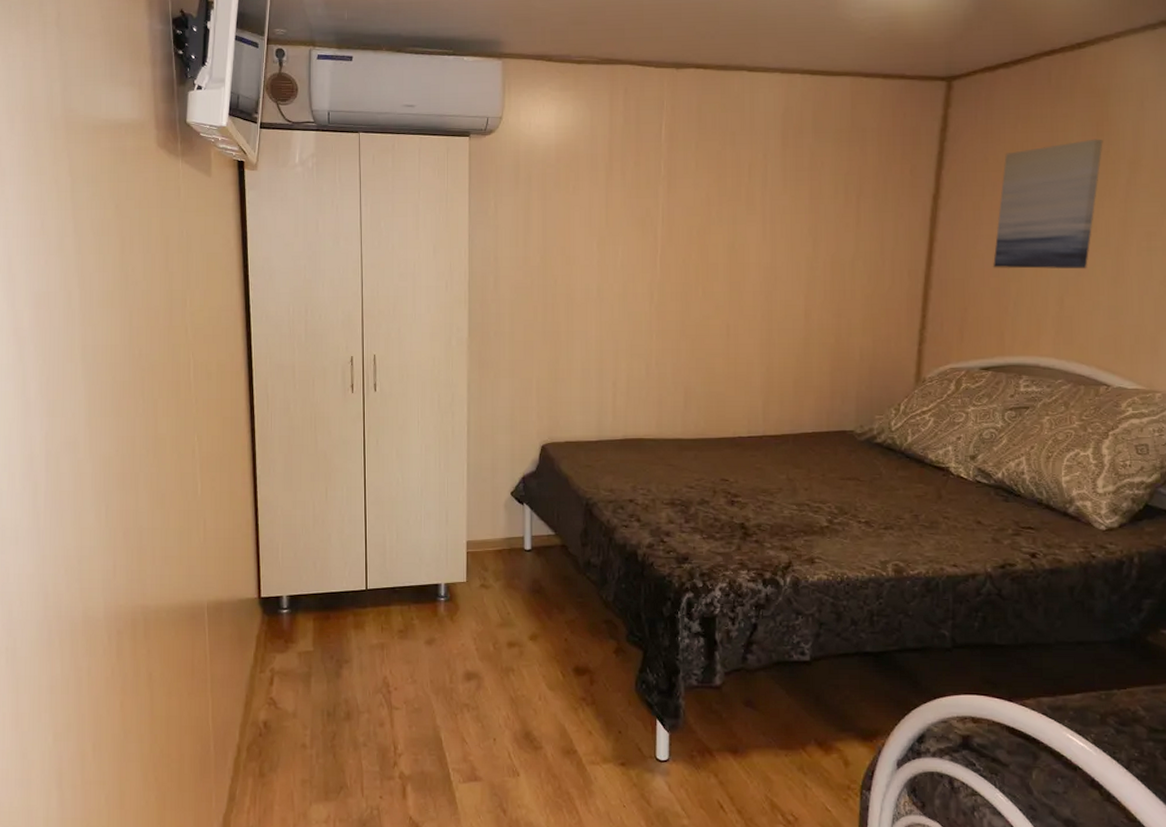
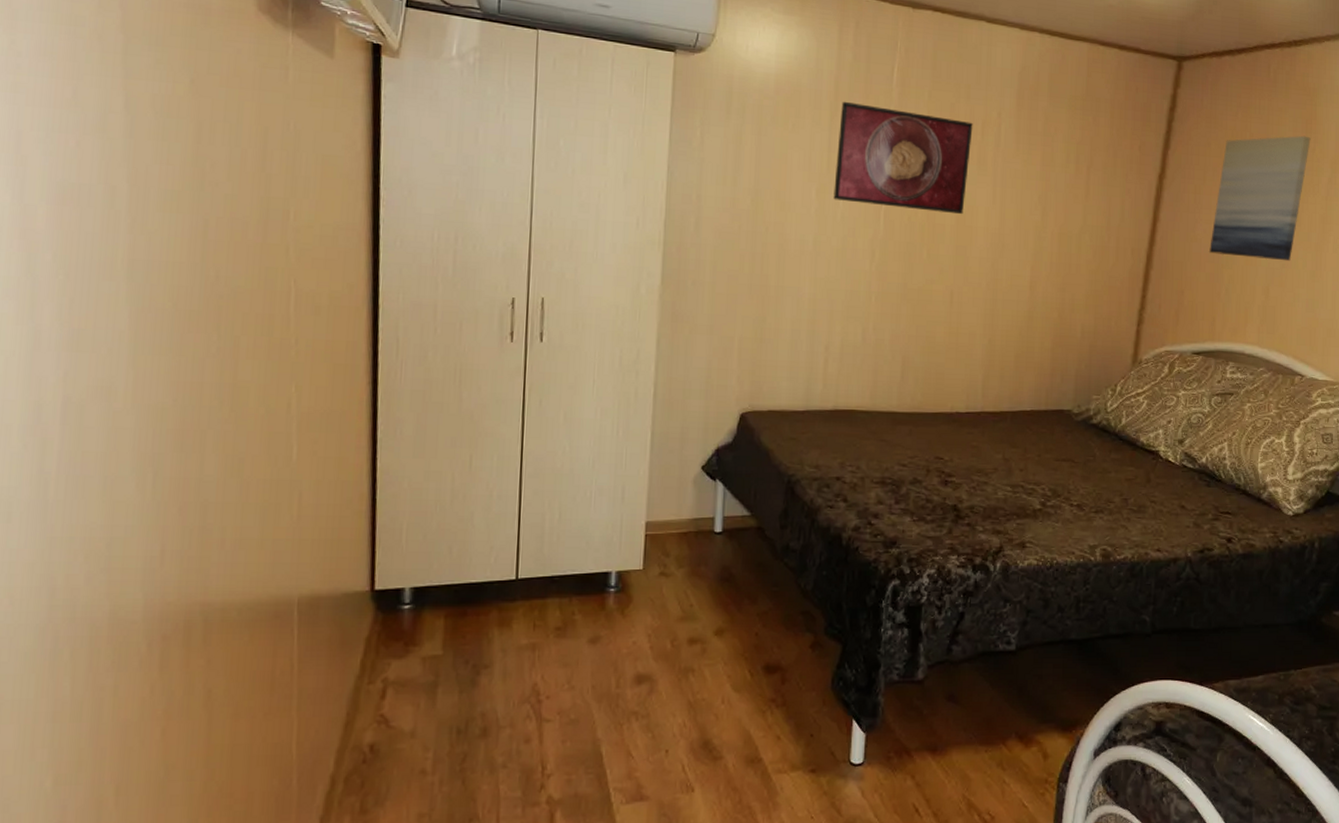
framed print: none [613,161,740,253] -> present [833,101,973,215]

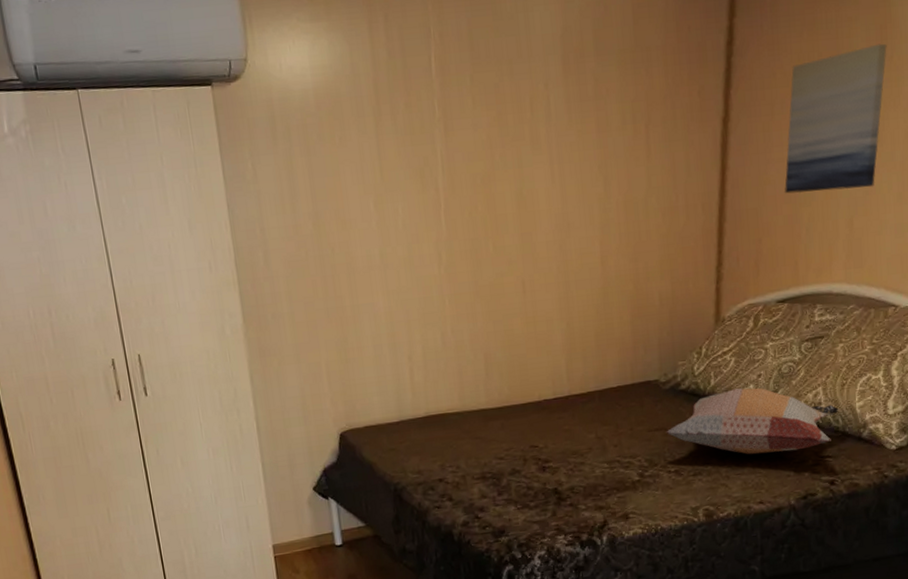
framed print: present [833,101,973,215] -> none [384,100,524,209]
decorative pillow: none [1073,431,1242,502] -> present [666,387,839,455]

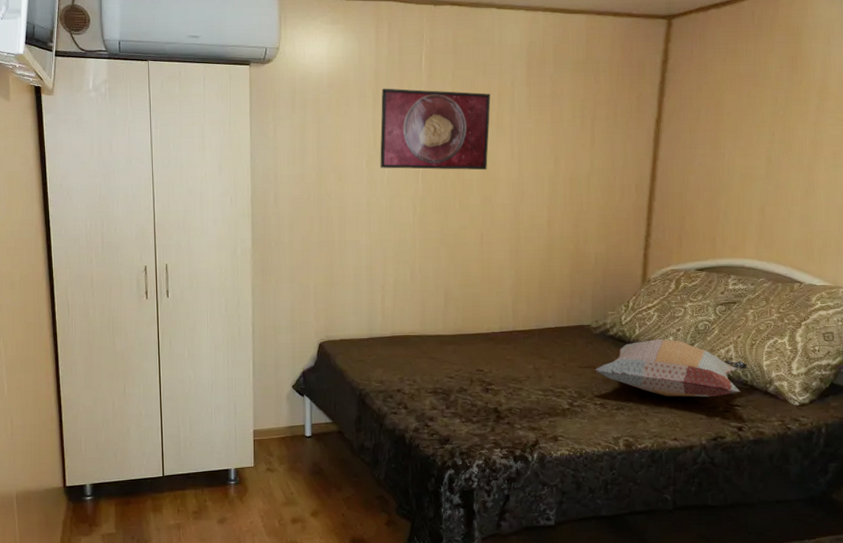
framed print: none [384,100,524,209] -> present [380,88,491,171]
wall art: present [785,43,887,194] -> none [706,71,797,184]

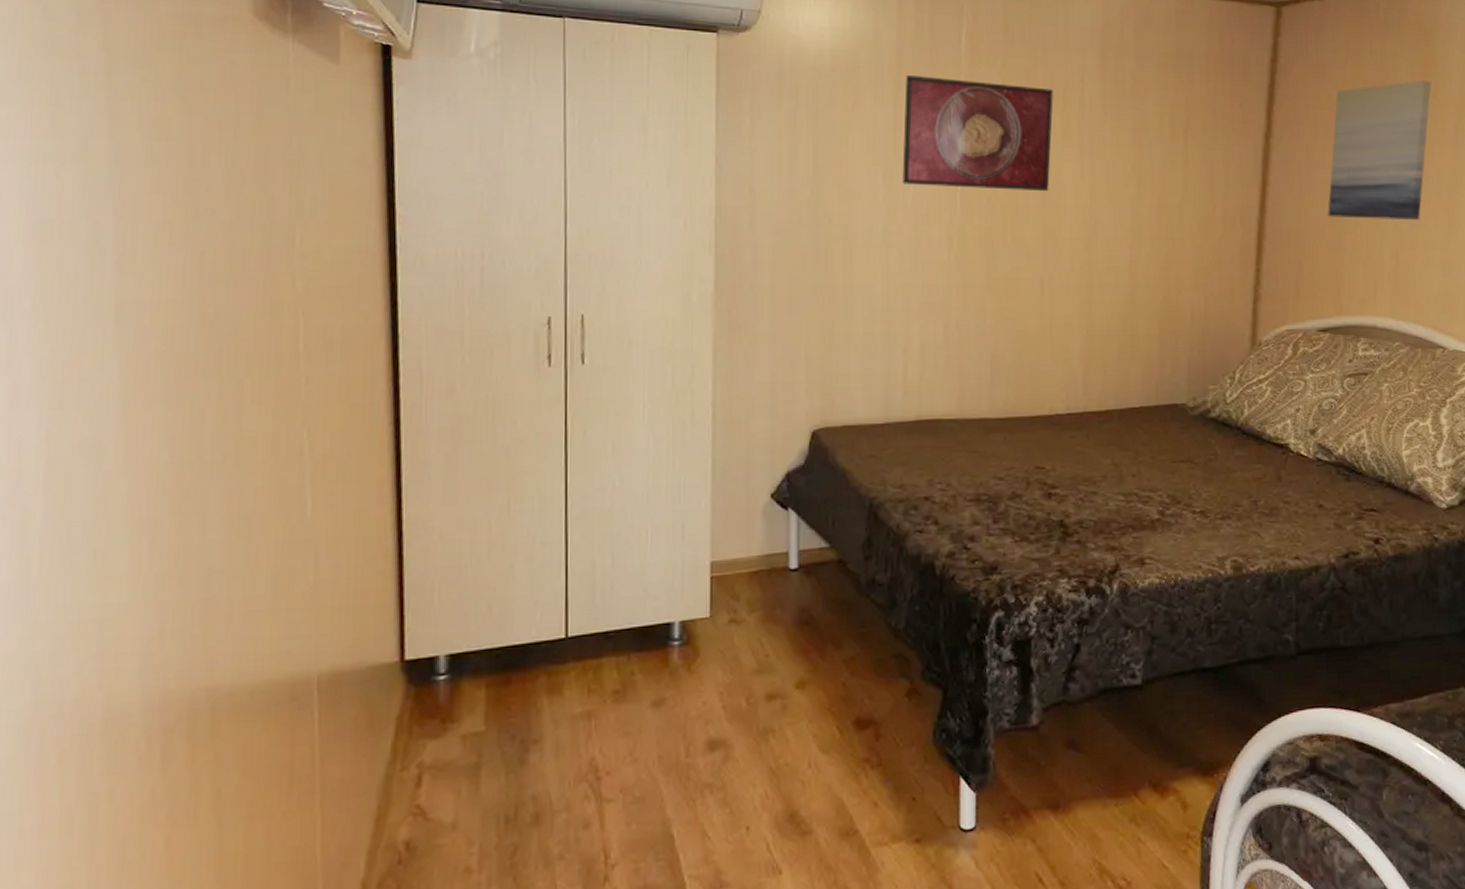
decorative pillow: present [594,339,748,397] -> none [1192,422,1384,501]
wall art: none [706,71,797,184] -> present [1328,80,1431,221]

